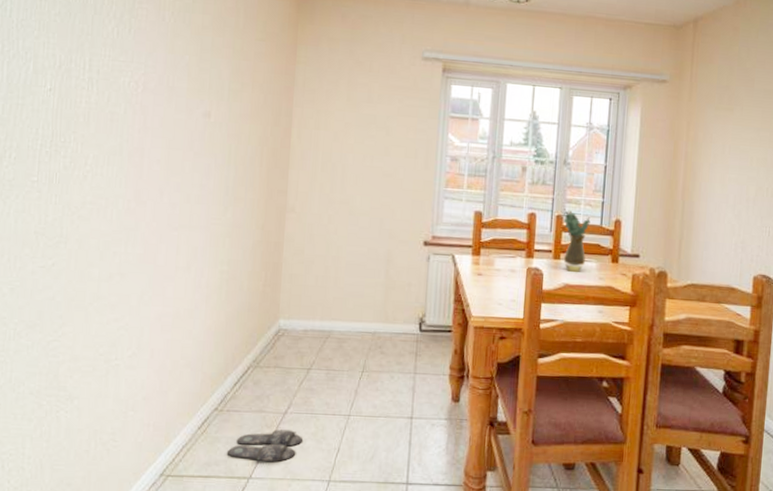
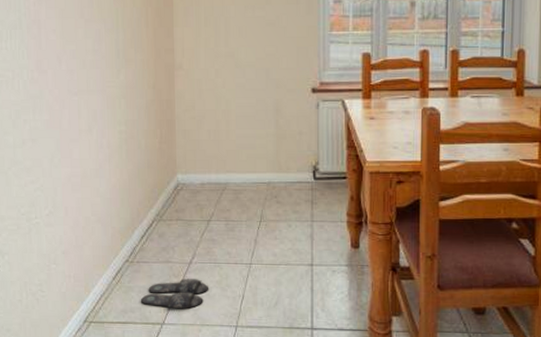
vase: present [563,209,591,273] -> none [458,42,490,110]

